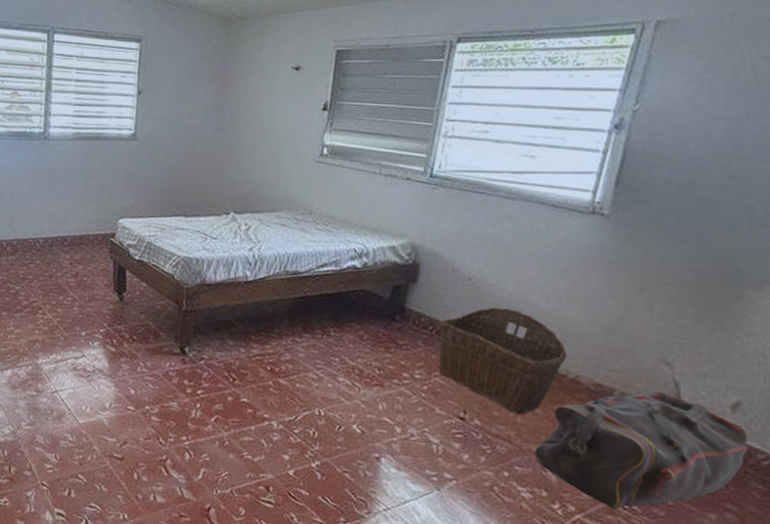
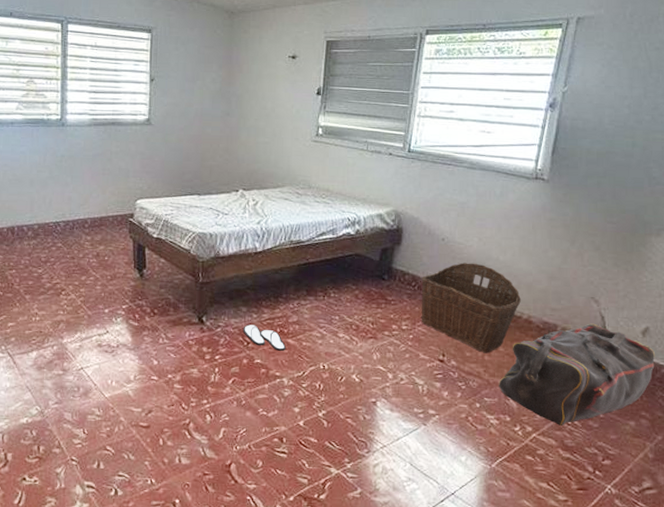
slippers: none [229,359,276,391] -> present [243,324,286,351]

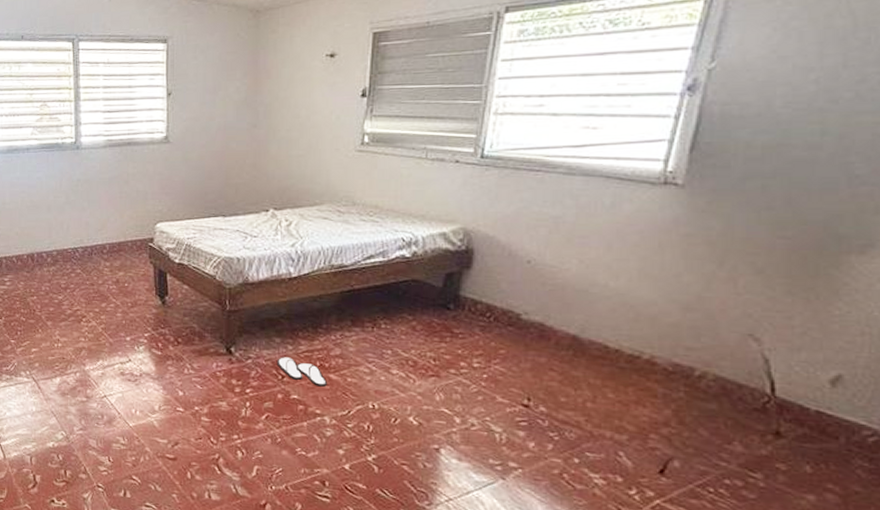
wicker basket: present [421,263,521,352] -> none [498,290,640,399]
duffel bag: present [499,323,656,426] -> none [606,367,853,493]

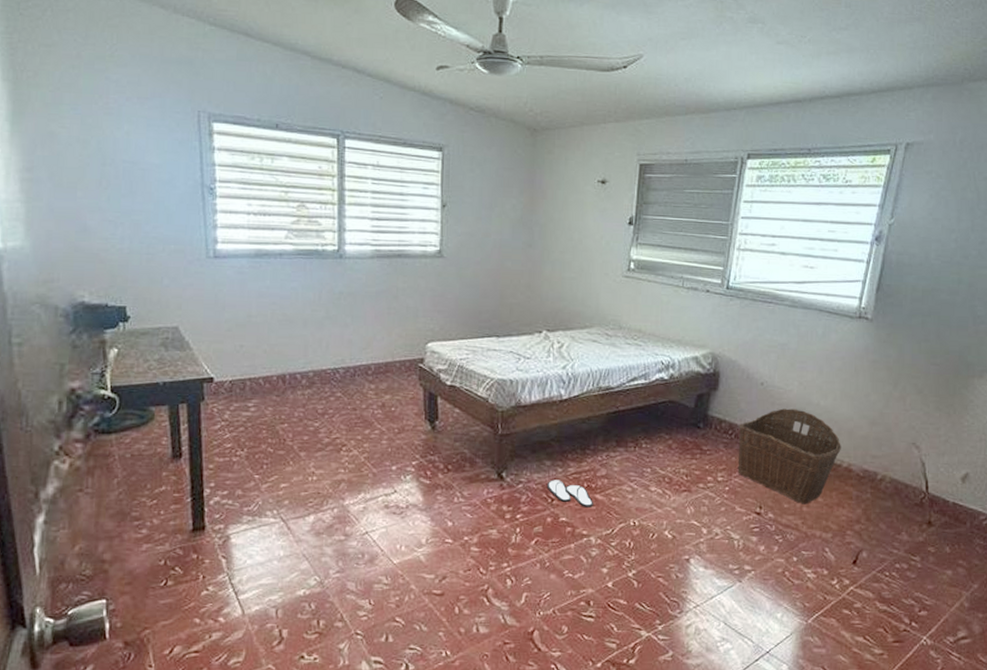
wicker basket: none [498,290,640,399] -> present [737,408,841,503]

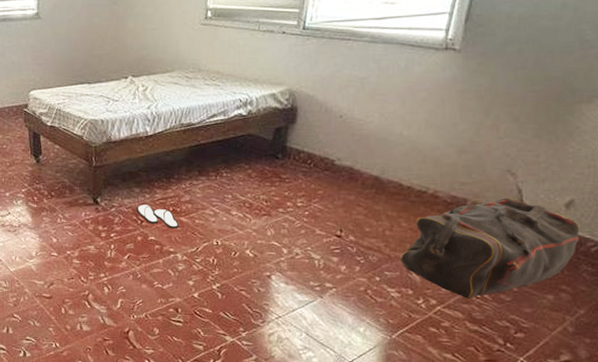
wicker basket: present [737,408,841,503] -> none [317,139,426,227]
duffel bag: none [817,470,975,577] -> present [401,197,581,299]

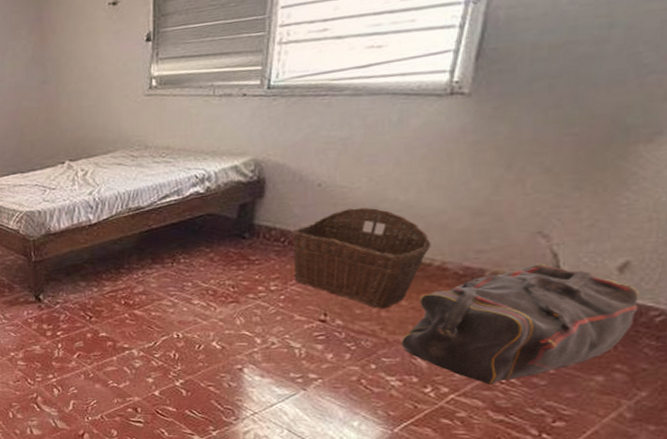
slippers: present [136,204,179,228] -> none [83,299,132,323]
wicker basket: none [317,139,426,227] -> present [292,207,431,308]

